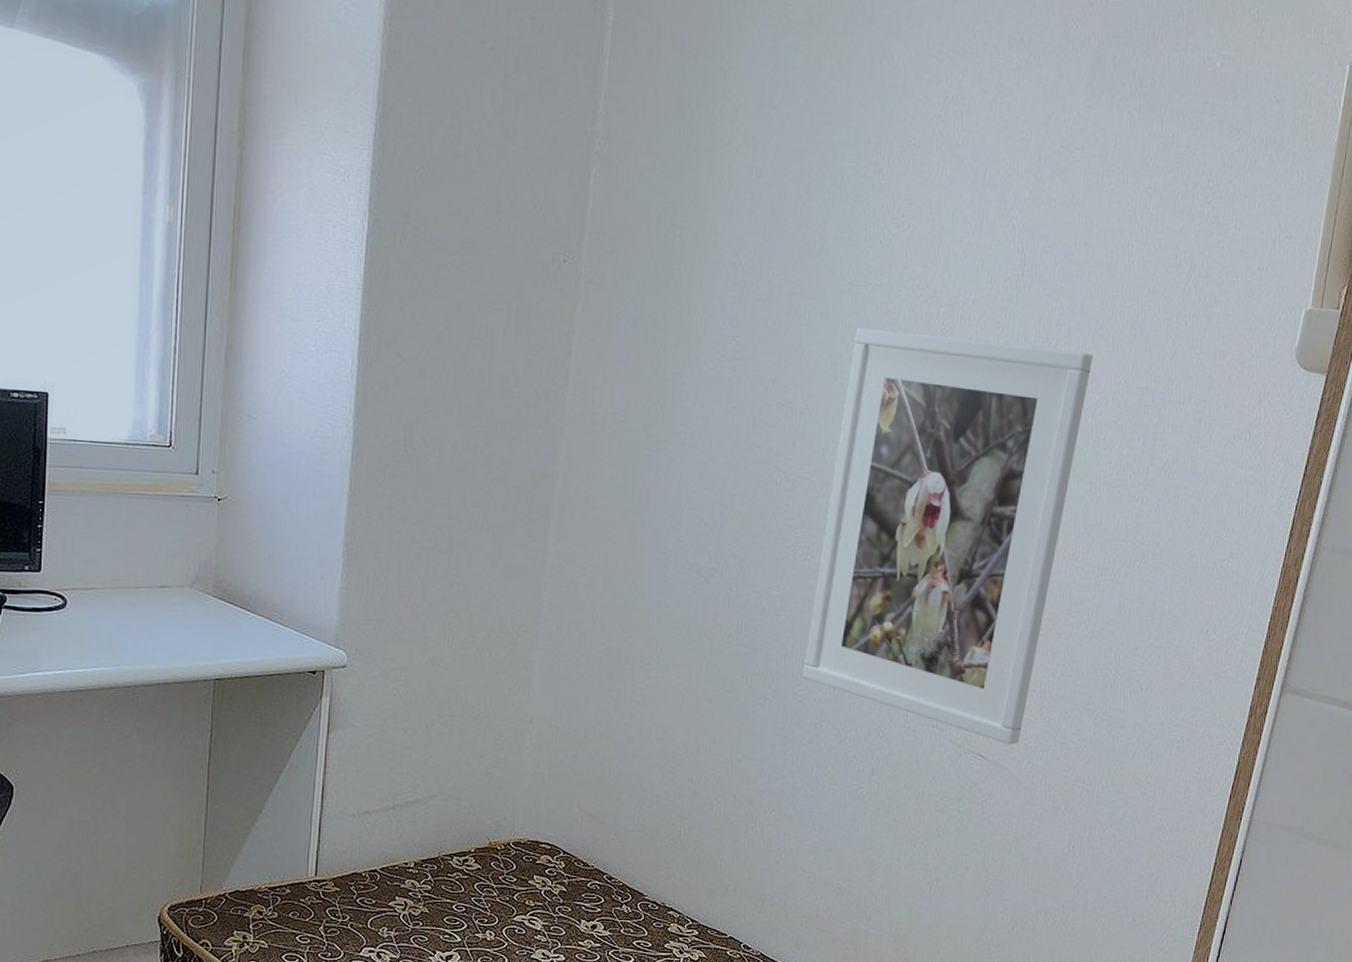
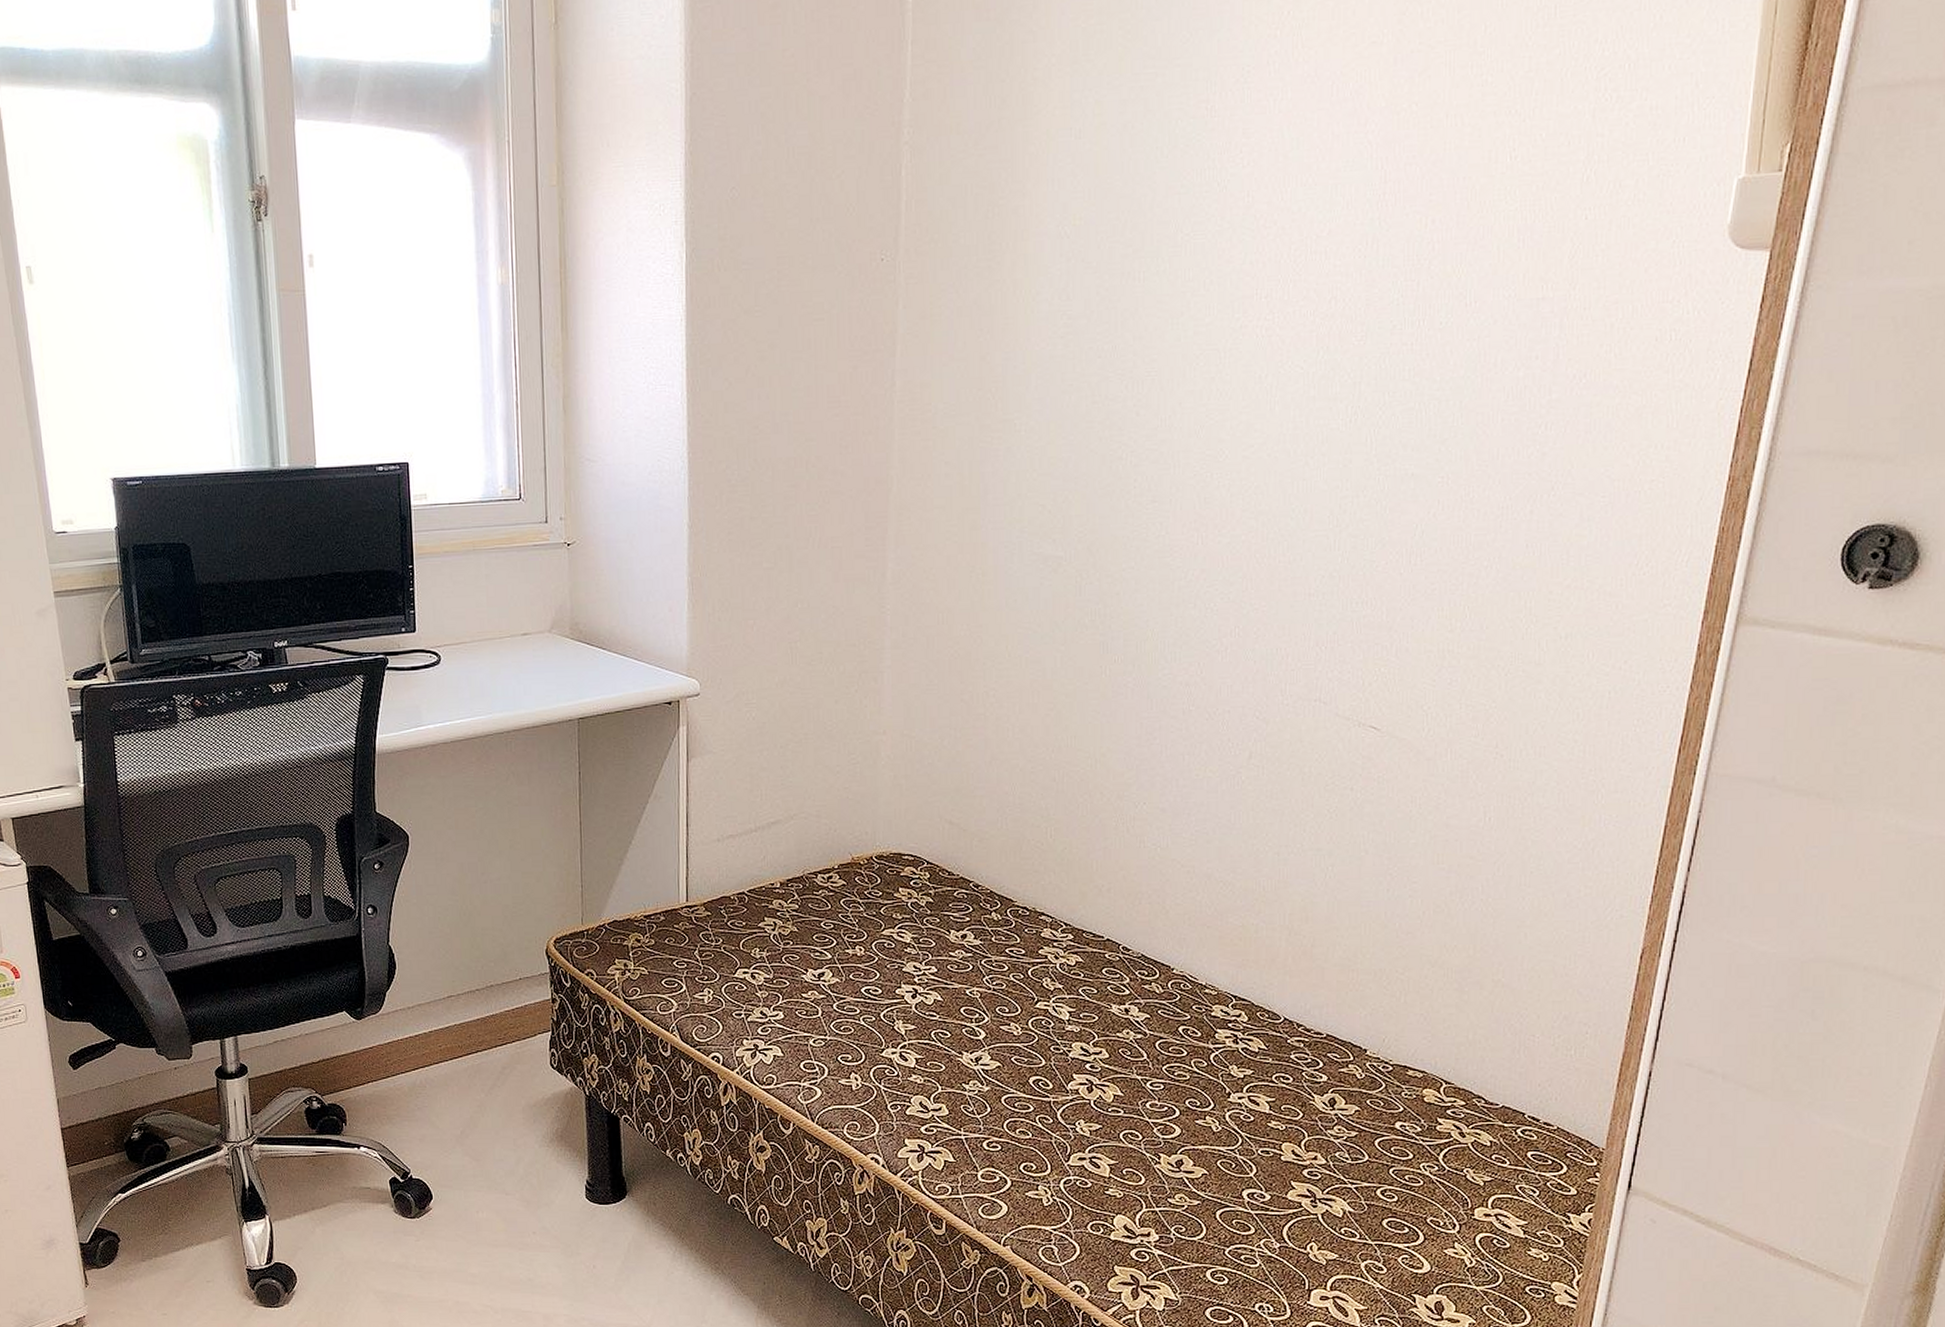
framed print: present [803,327,1094,745] -> none [1166,269,1476,713]

